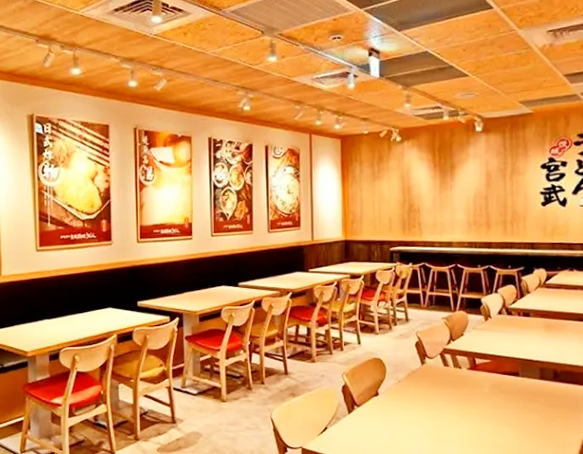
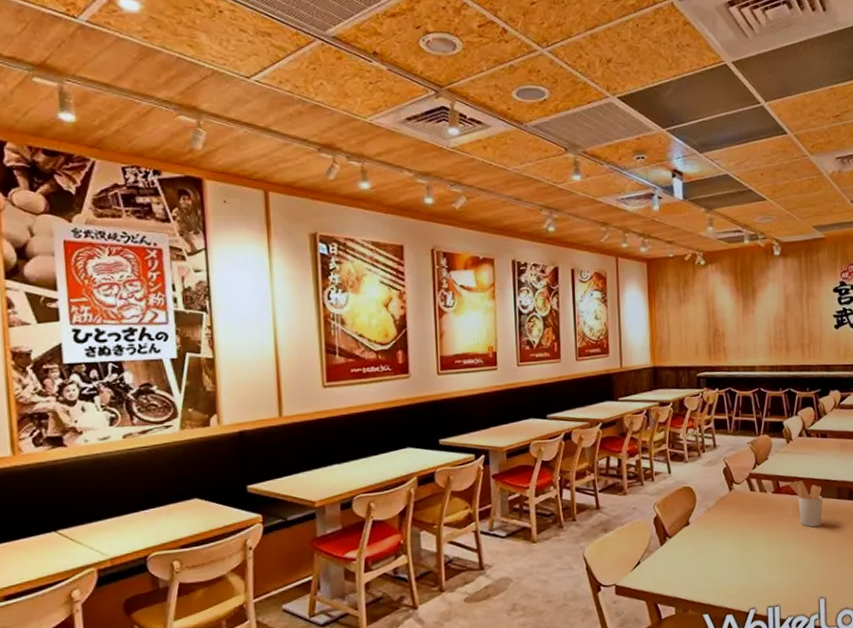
utensil holder: none [485,358,523,407] -> present [787,480,823,528]

